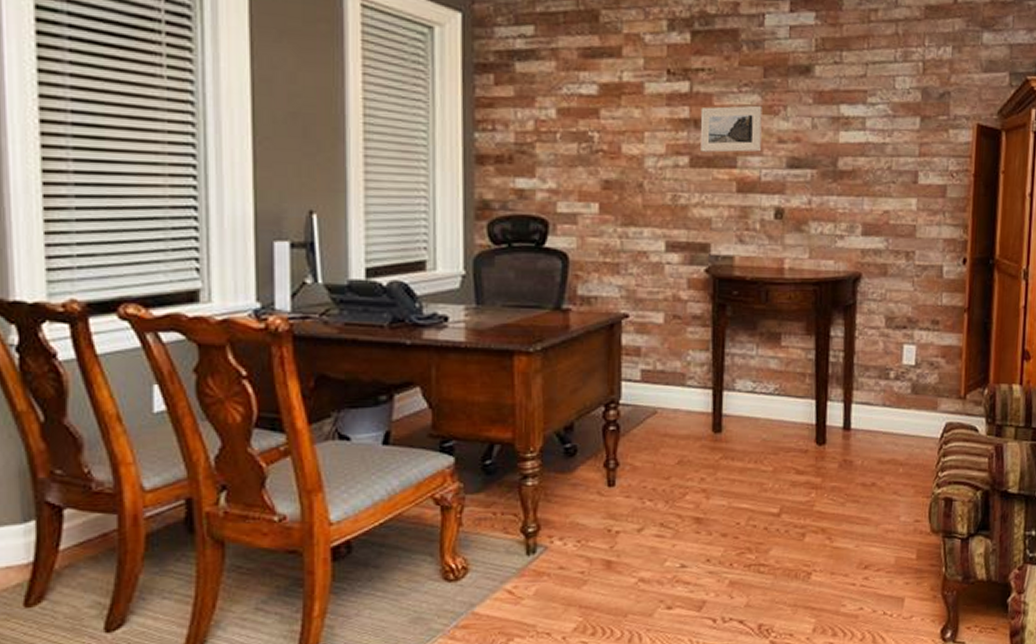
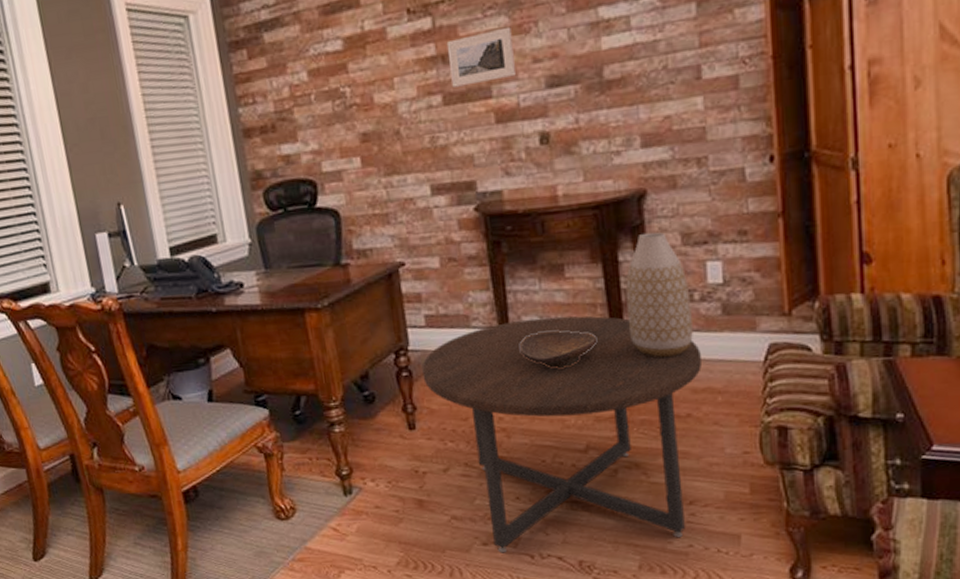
coffee table: none [630,382,891,618] -> present [422,316,703,553]
decorative bowl: none [729,397,801,432] -> present [519,331,596,368]
vase: none [831,312,887,429] -> present [625,232,693,358]

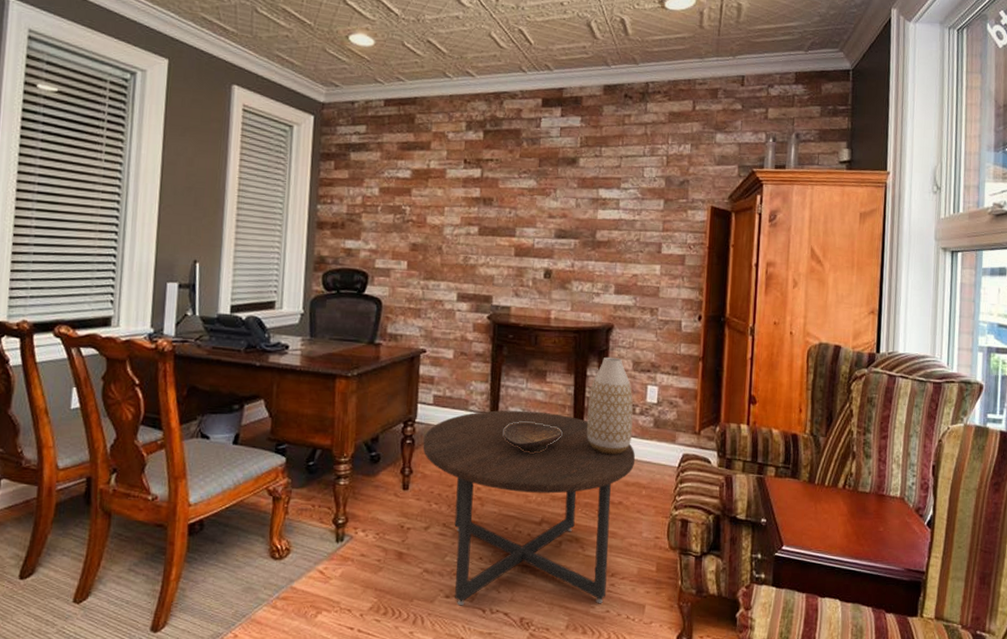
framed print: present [446,26,517,88] -> none [487,188,537,225]

